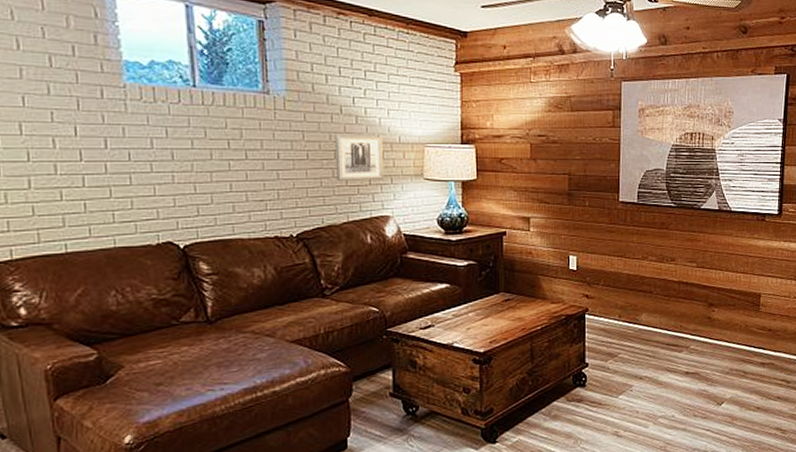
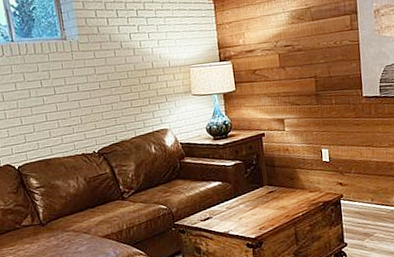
wall art: present [335,135,383,181] -> none [119,62,160,104]

